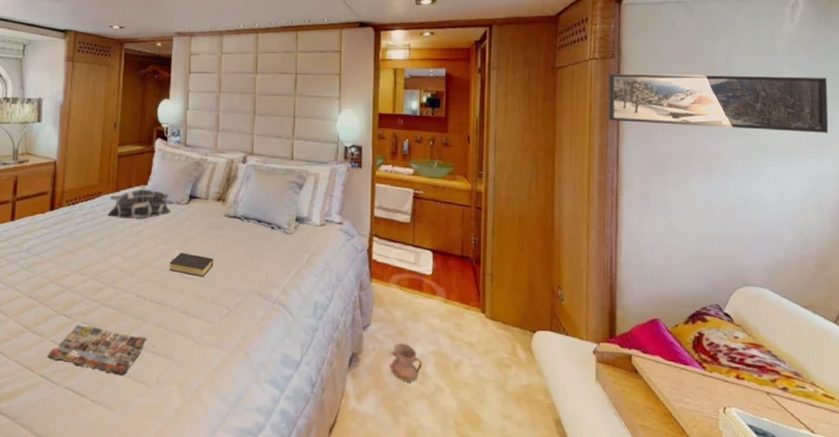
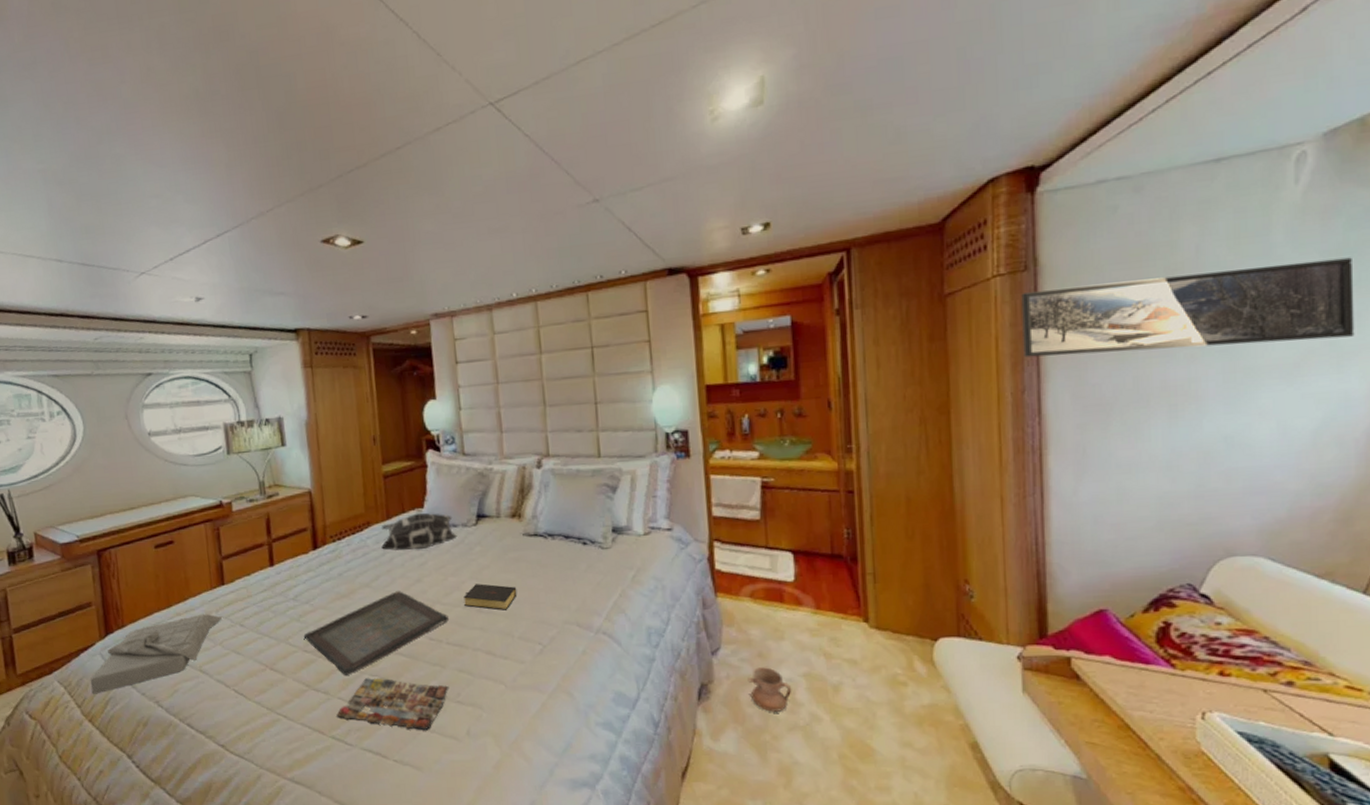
serving tray: none [30,252,155,321] -> present [303,591,449,675]

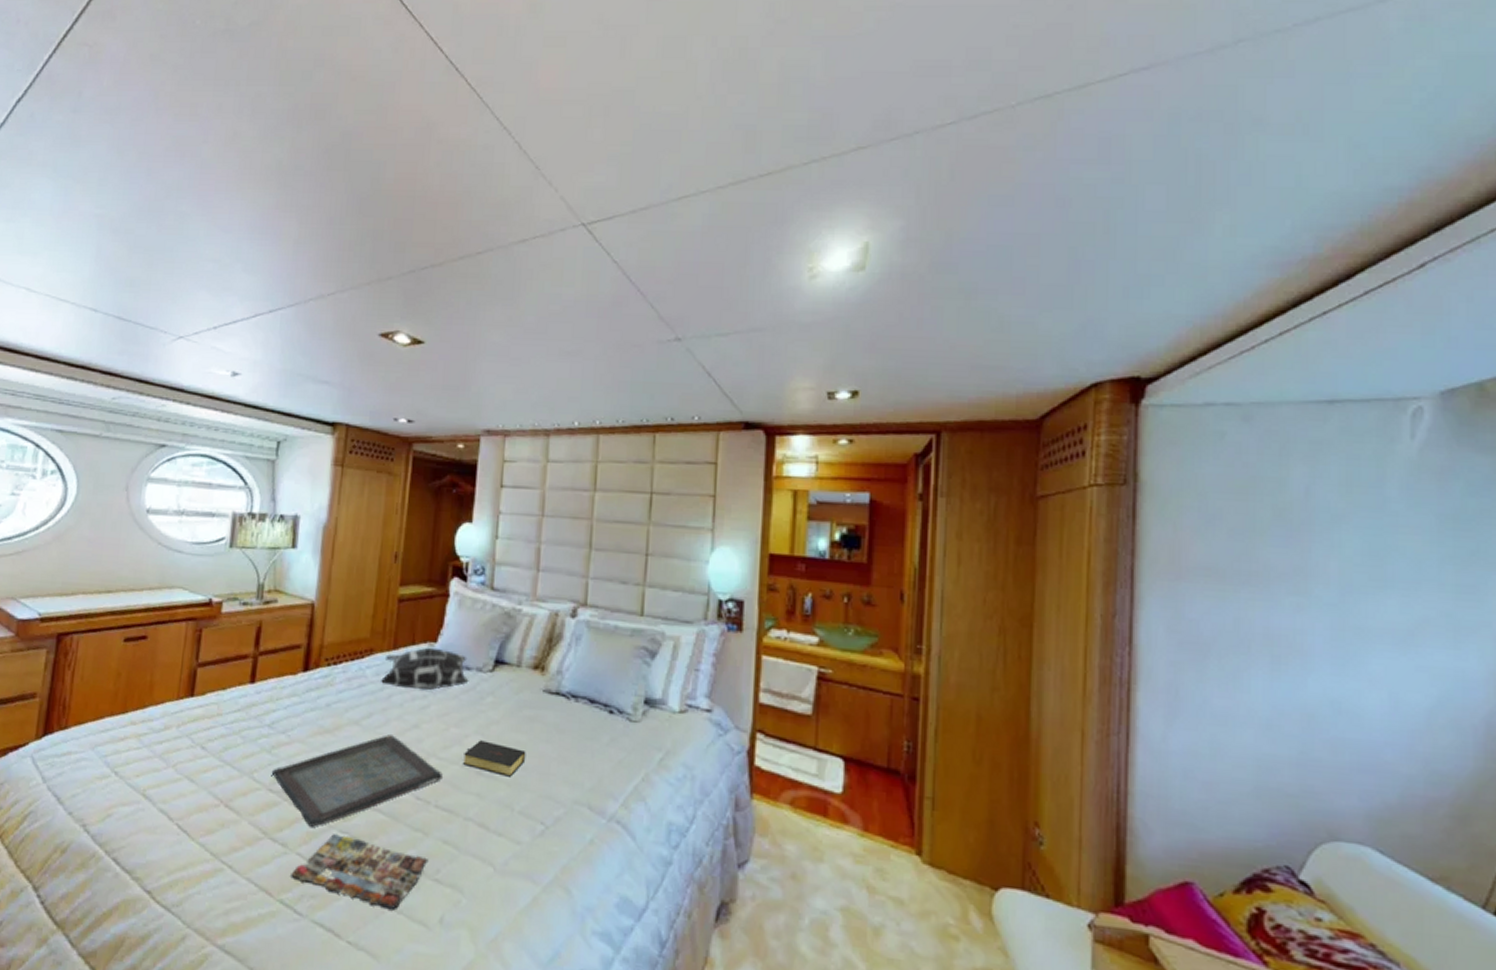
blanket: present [90,613,223,694] -> none [10,726,183,805]
ceramic jug: present [747,667,792,713] -> none [775,891,826,951]
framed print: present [1021,257,1355,358] -> none [1117,508,1473,611]

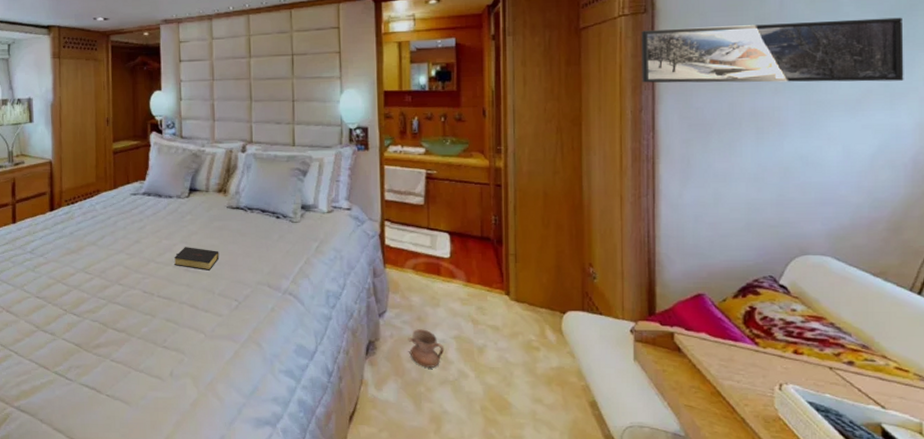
serving tray: present [271,734,443,827] -> none [36,250,161,319]
magazine: present [291,834,429,911] -> none [60,323,157,371]
decorative pillow: present [381,647,469,691] -> none [108,184,172,216]
ceramic jug: none [775,891,826,951] -> present [408,329,445,369]
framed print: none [1117,508,1473,611] -> present [641,17,904,83]

